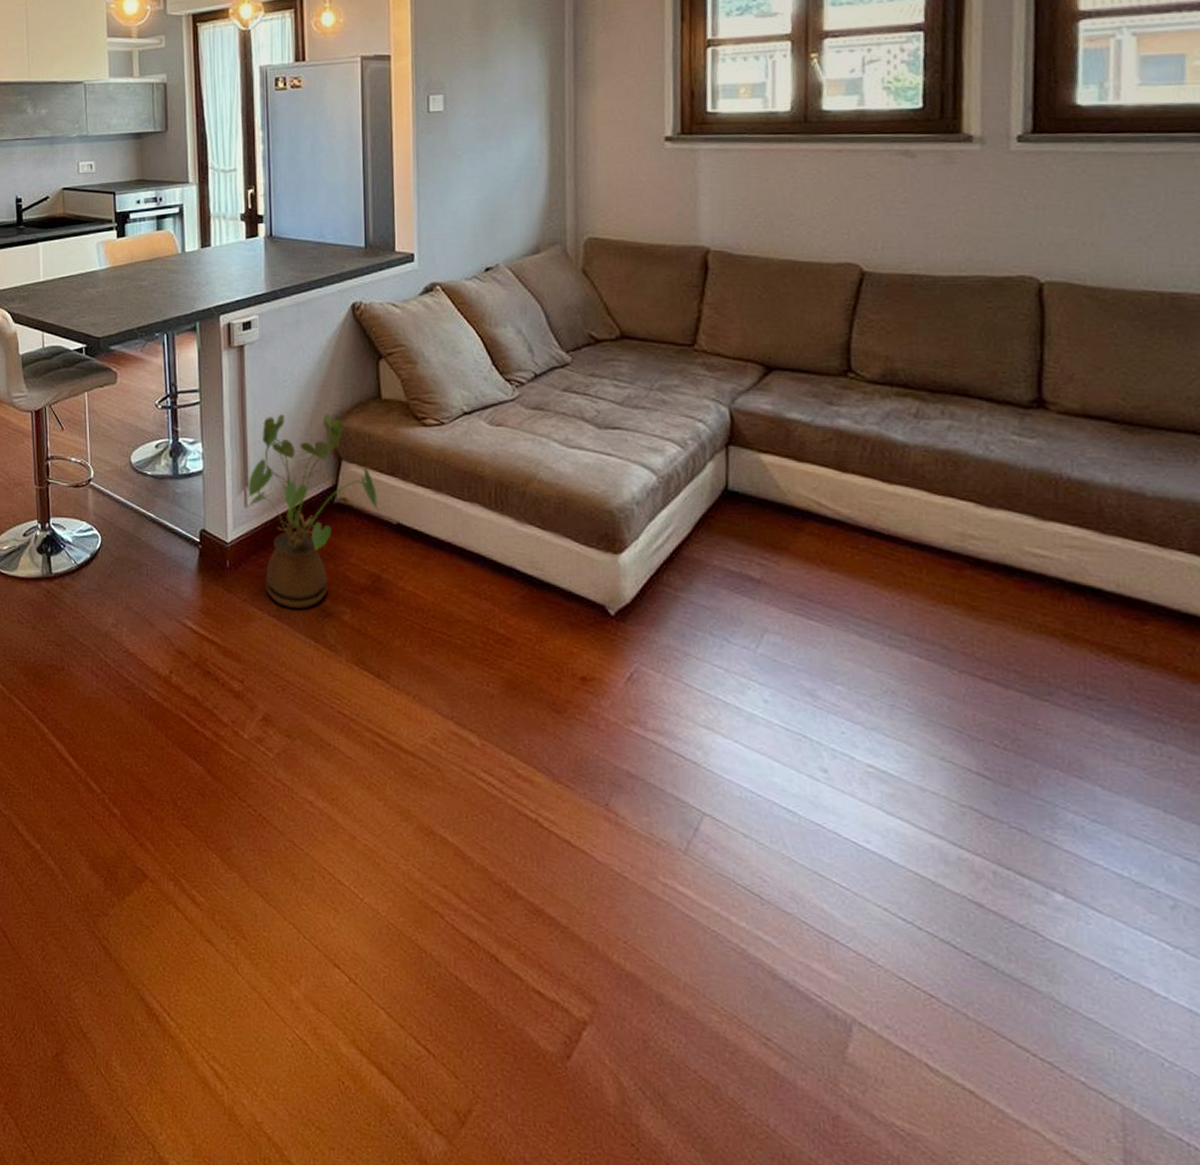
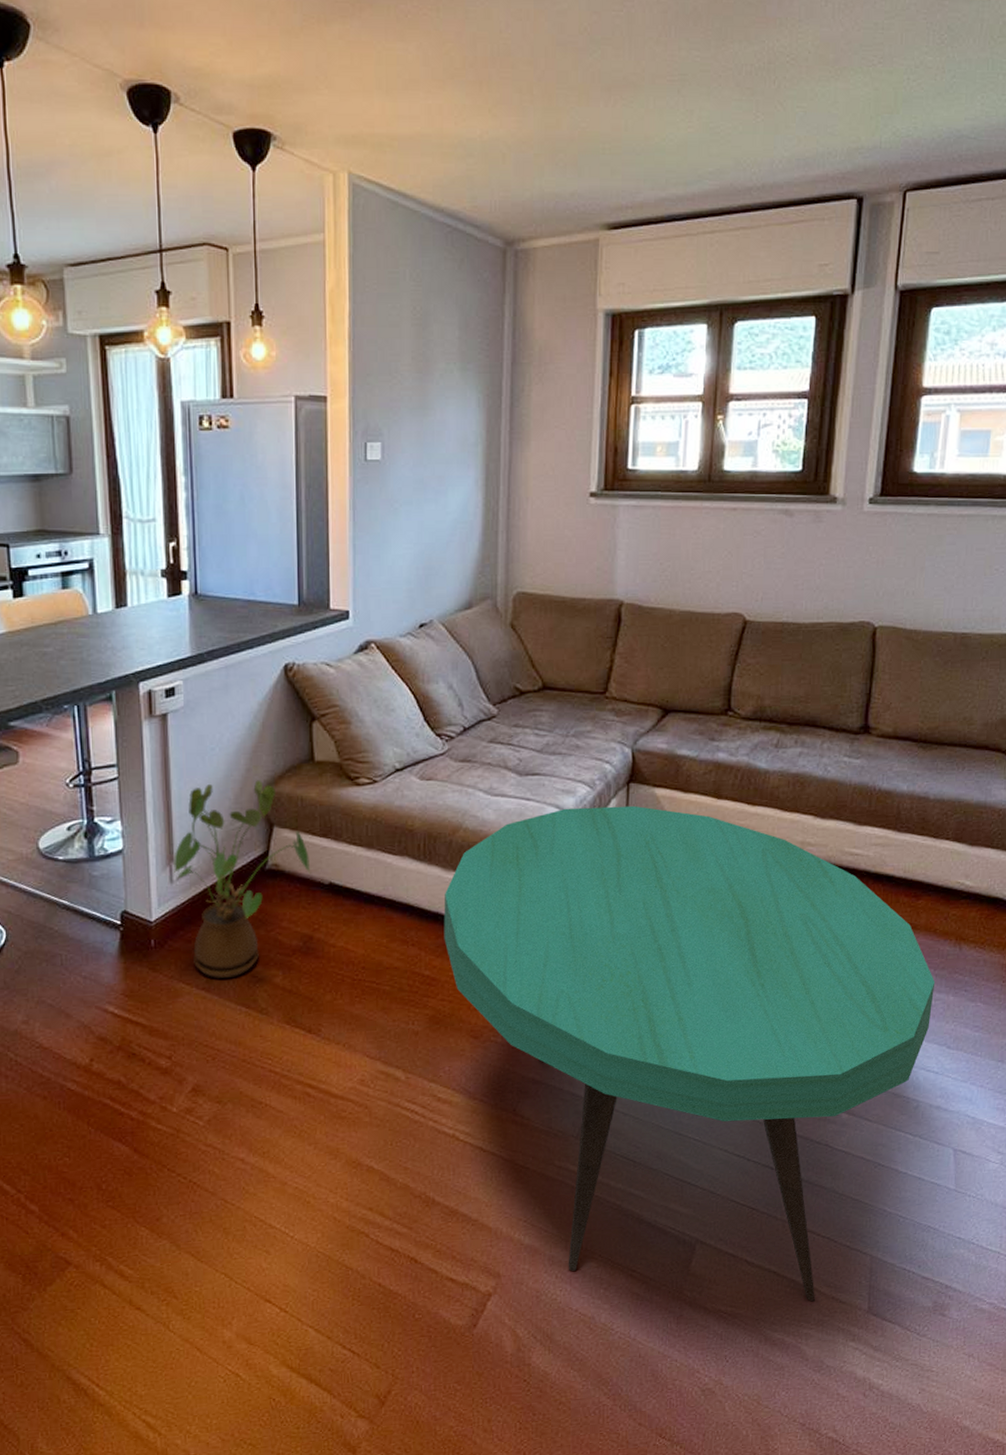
coffee table: none [518,467,1185,1149] -> present [444,805,936,1302]

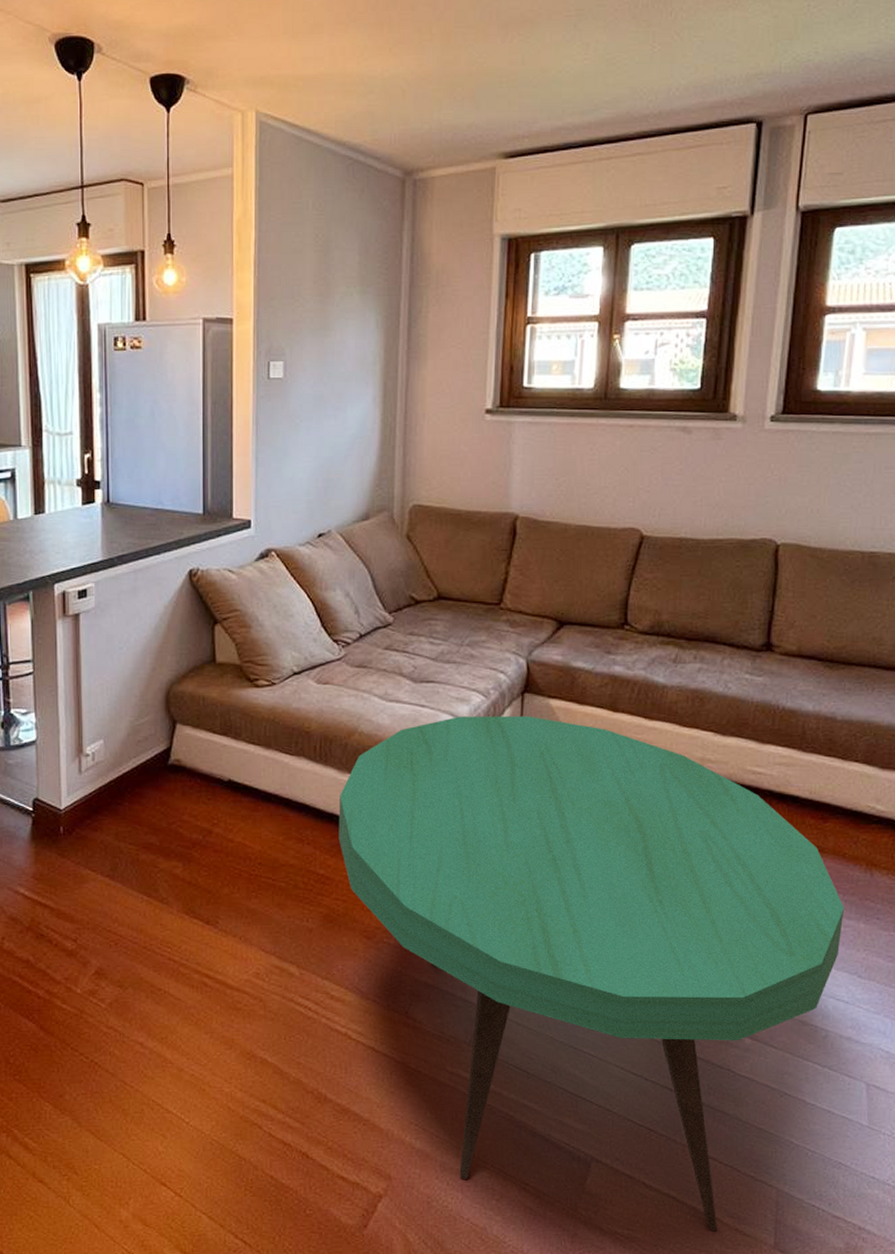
house plant: present [173,780,311,978] -> none [81,679,211,867]

